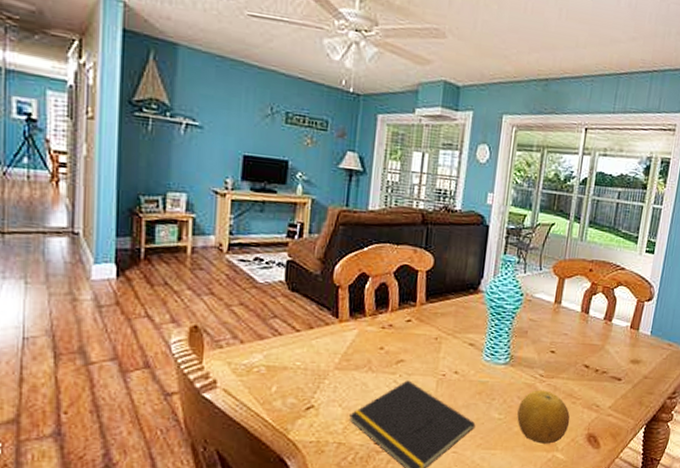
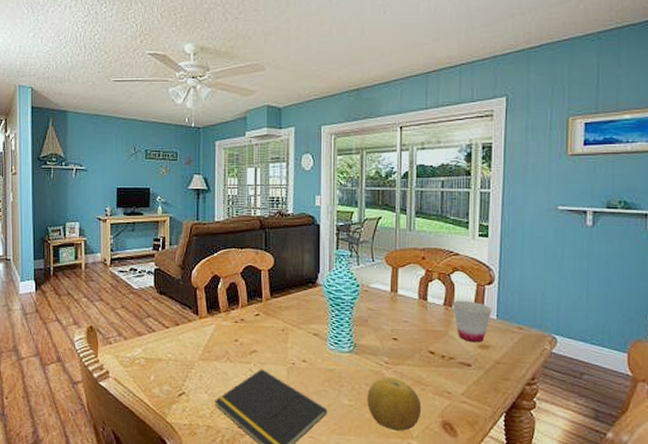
cup: none [612,315,648,358] -> present [453,301,493,343]

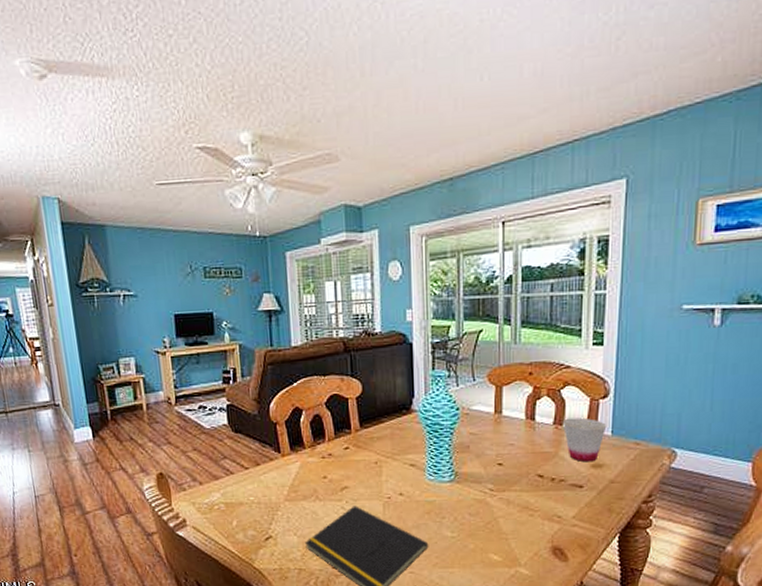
fruit: present [367,376,422,431] -> none [471,504,530,560]

